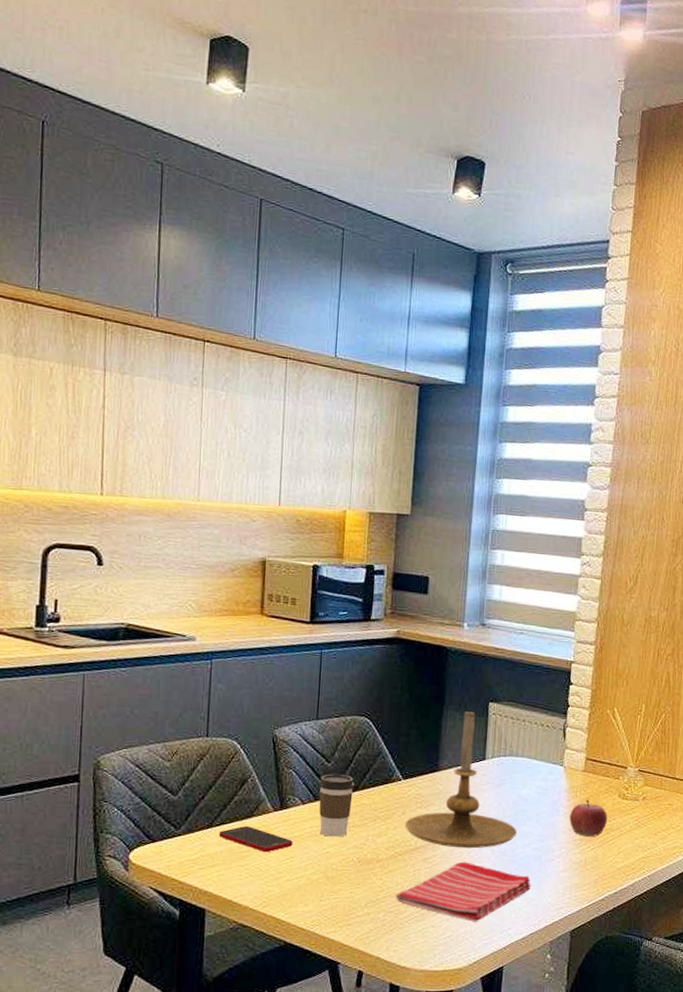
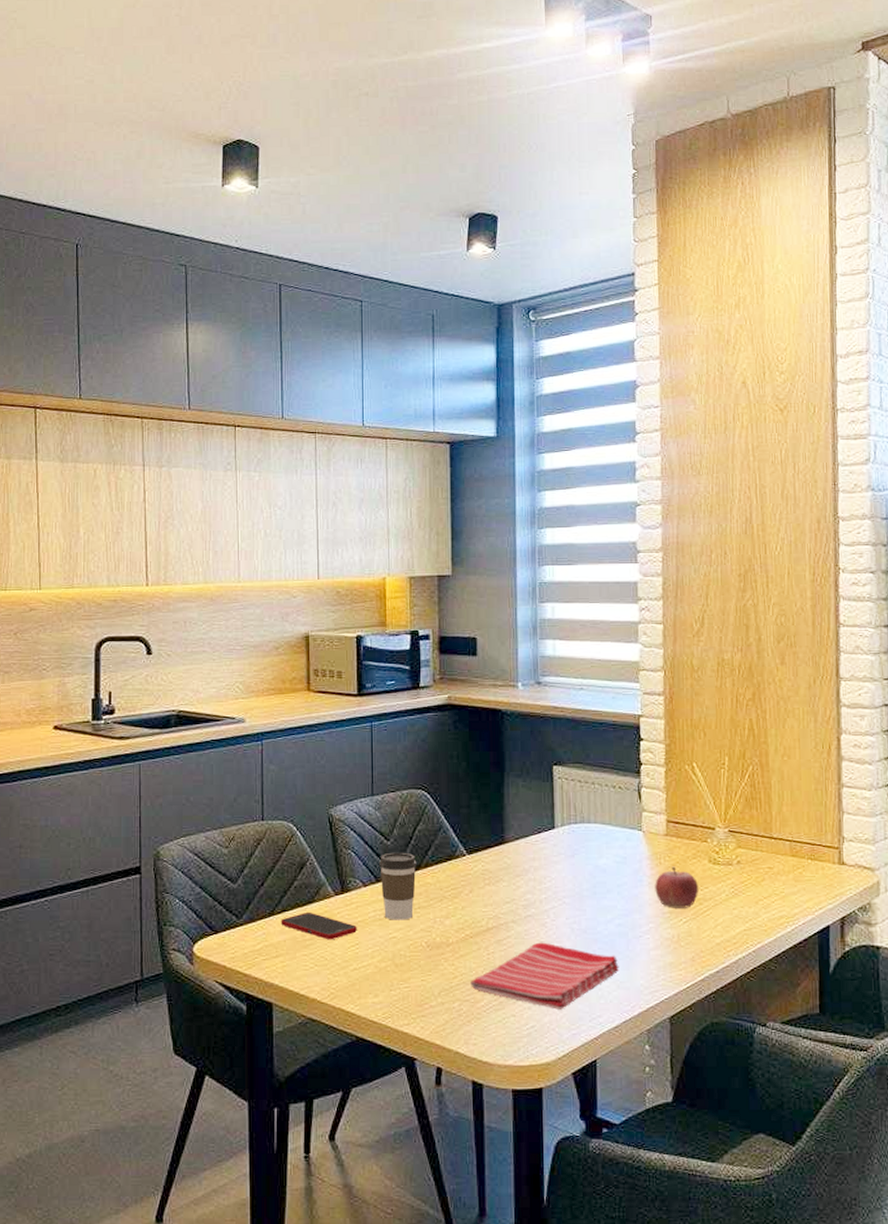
candle holder: present [404,710,518,849] -> none [473,776,598,927]

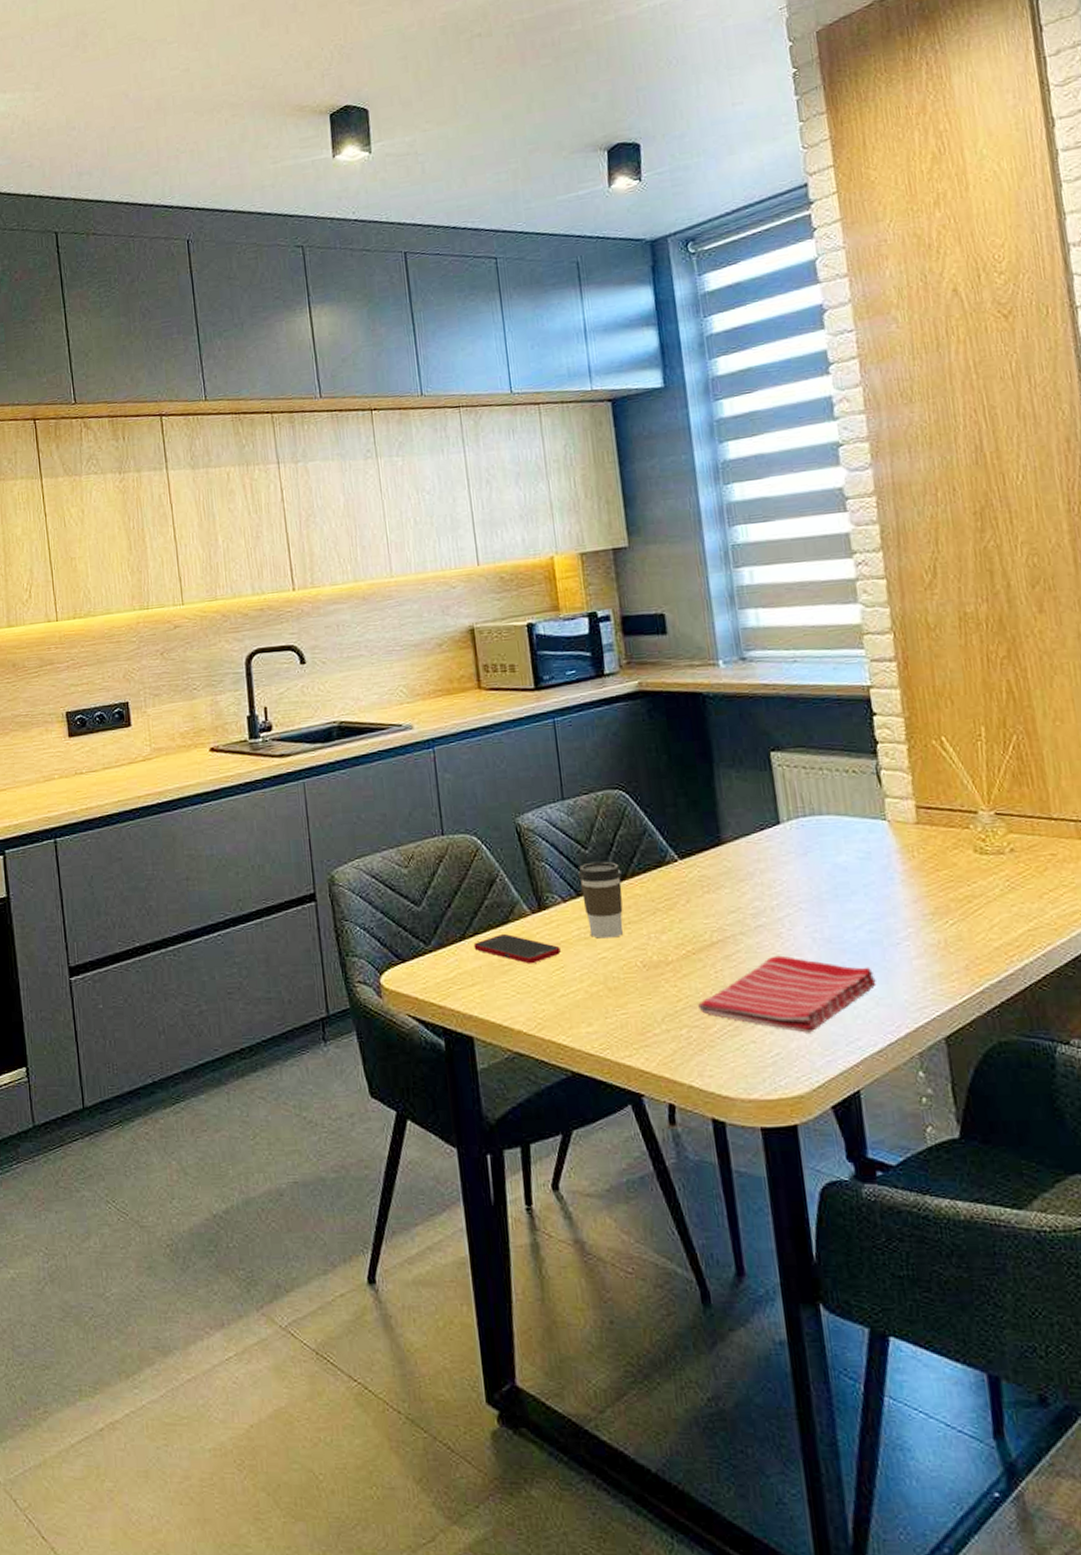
fruit: present [655,866,699,908] -> none [909,859,966,909]

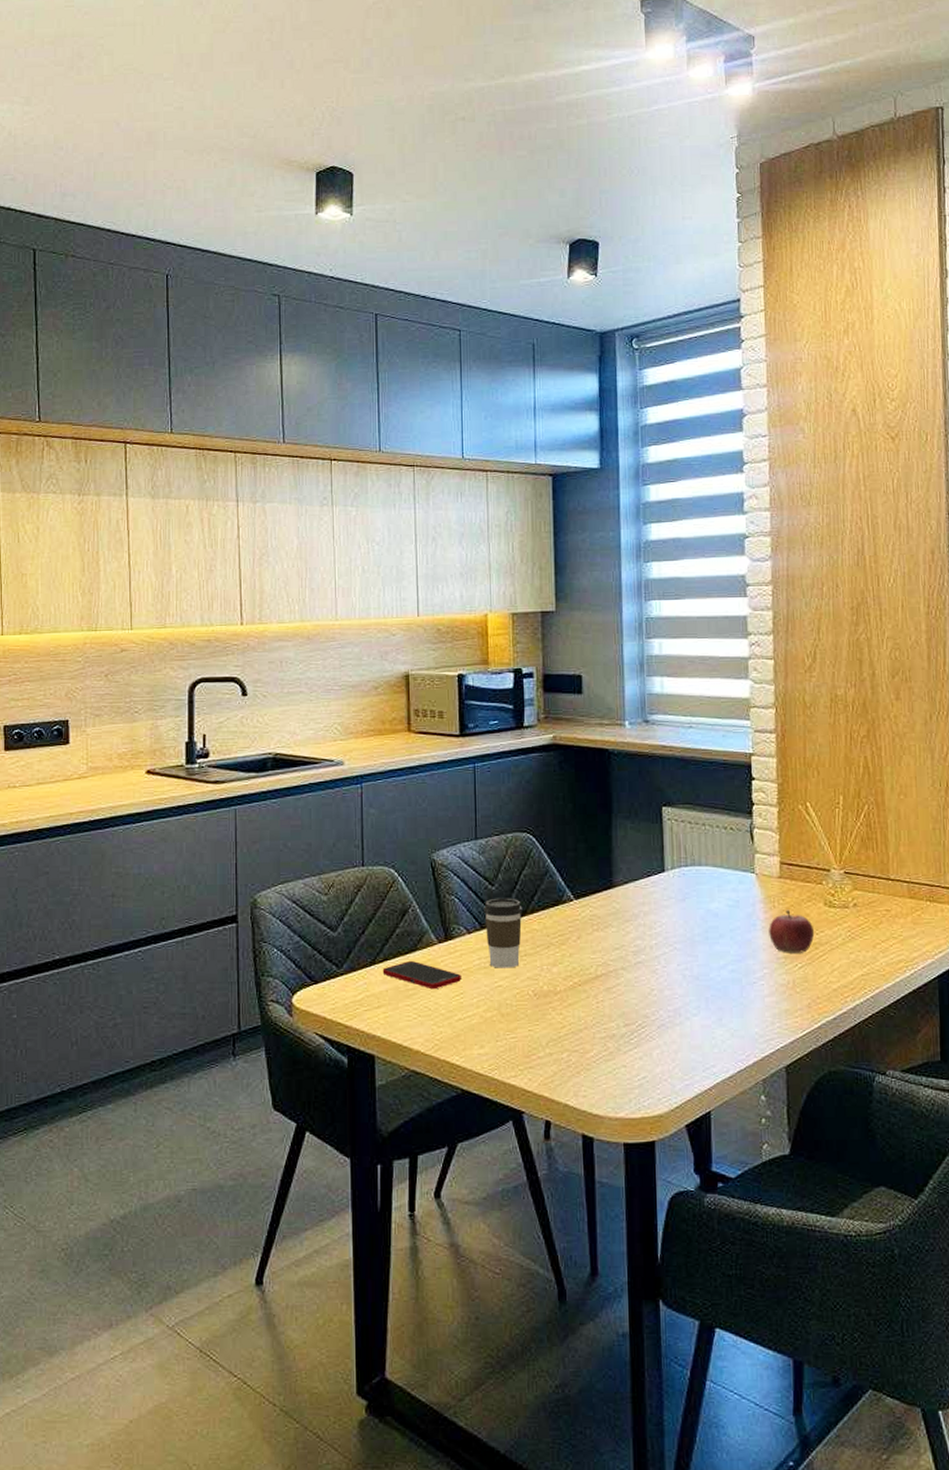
dish towel: present [698,955,876,1033] -> none [579,989,733,1059]
fruit: none [909,859,966,909] -> present [769,910,815,953]

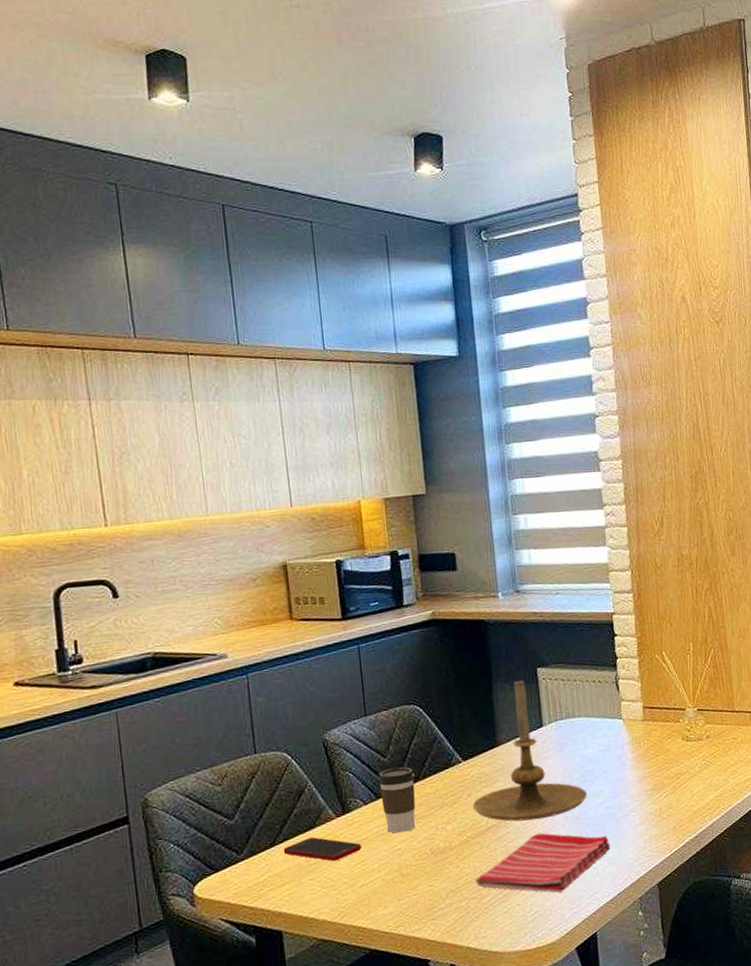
dish towel: none [579,989,733,1059] -> present [476,833,611,893]
candle holder: none [581,817,710,974] -> present [472,679,588,822]
fruit: present [769,910,815,953] -> none [636,747,676,786]

